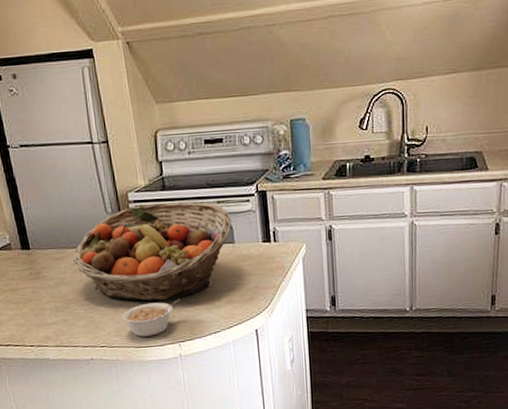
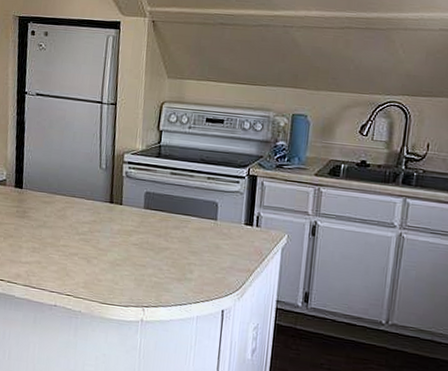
fruit basket: present [73,201,232,302] -> none [60,167,219,263]
legume: present [122,298,181,337] -> none [93,261,154,295]

